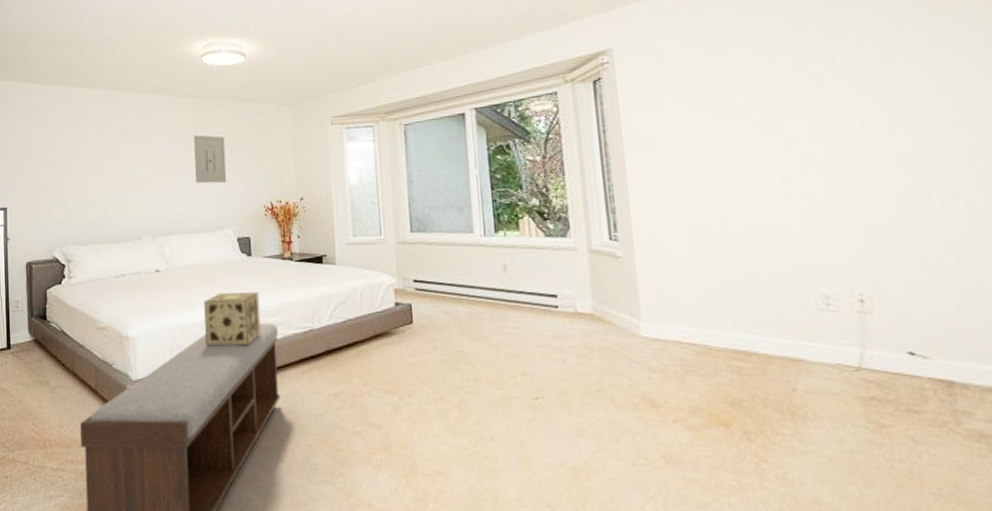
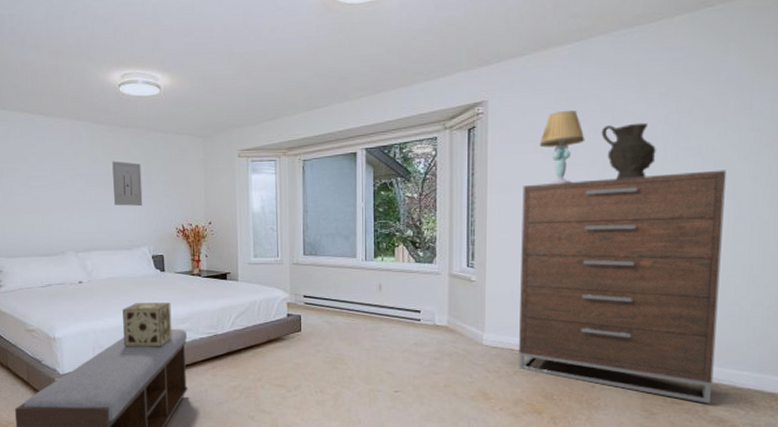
dresser: none [667,112,962,412] -> present [519,170,726,404]
table lamp: none [680,53,736,139] -> present [539,109,585,185]
decorative vase: none [754,62,829,130] -> present [601,122,656,180]

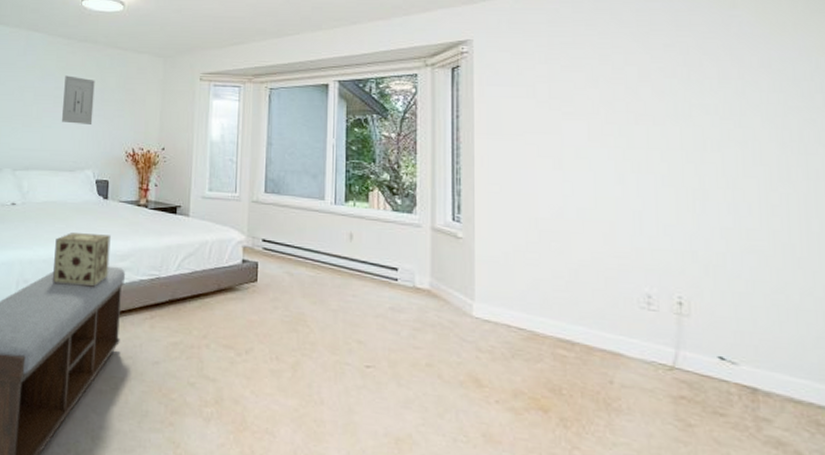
dresser: present [519,170,726,404] -> none [514,131,763,418]
table lamp: present [539,109,585,185] -> none [531,55,583,135]
decorative vase: present [601,122,656,180] -> none [601,74,666,135]

